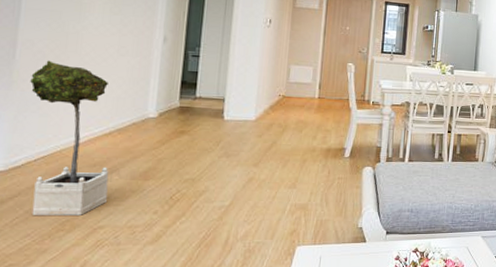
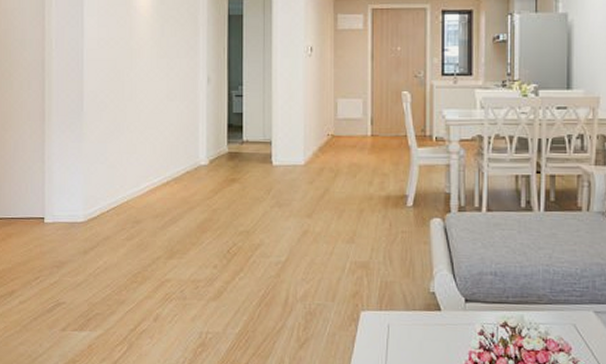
potted tree: present [30,60,109,215] -> none [97,110,172,268]

